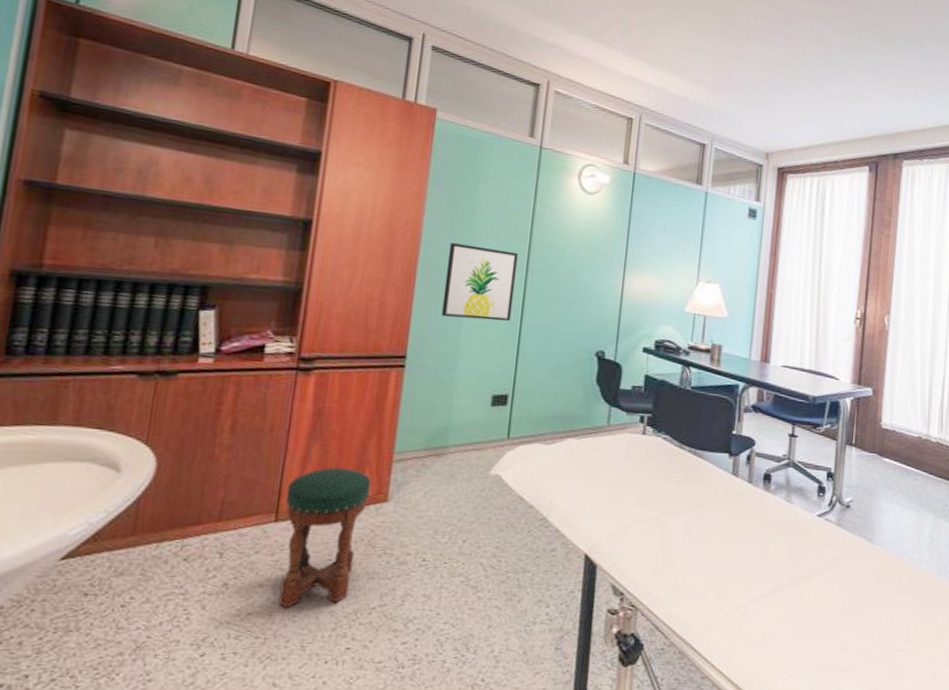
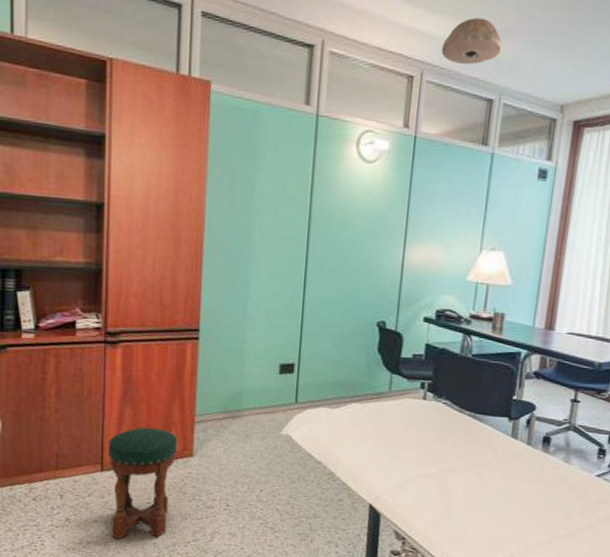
wall art: present [441,242,518,321] -> none [228,219,298,295]
ceiling light: none [658,72,713,113] -> present [441,17,503,65]

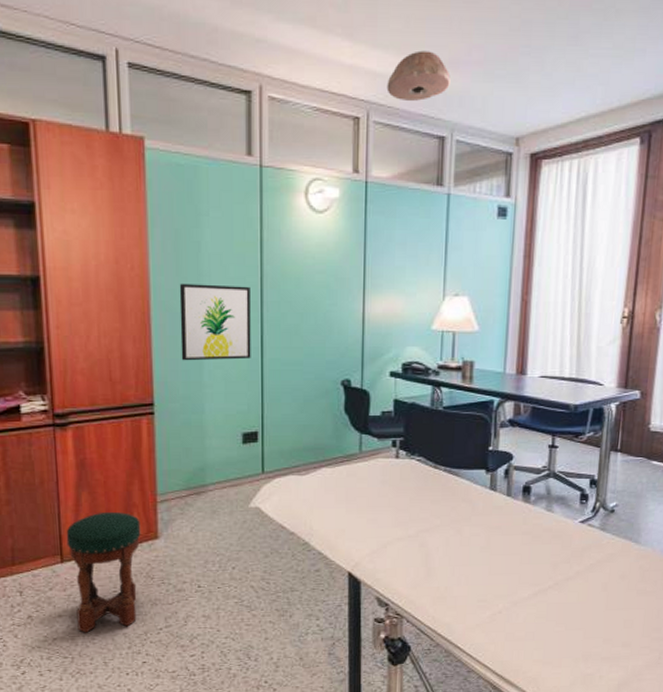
wall art: none [228,219,298,295] -> present [179,283,251,361]

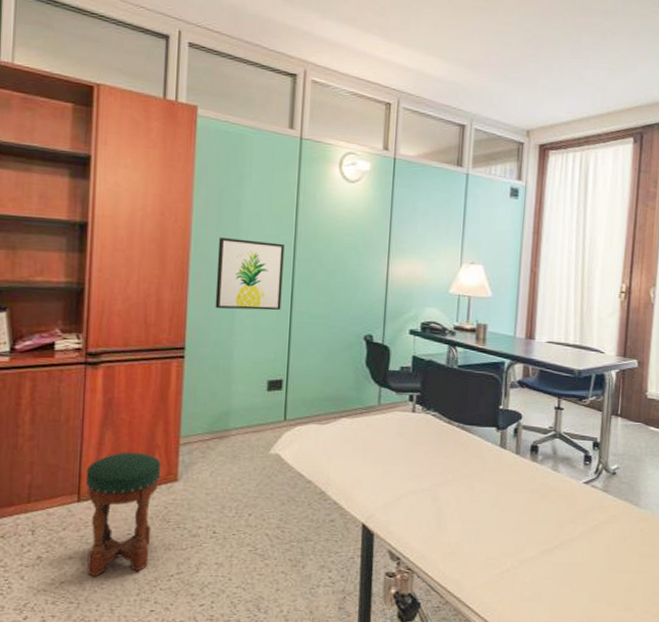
ceiling light: present [386,50,451,101] -> none [415,52,471,94]

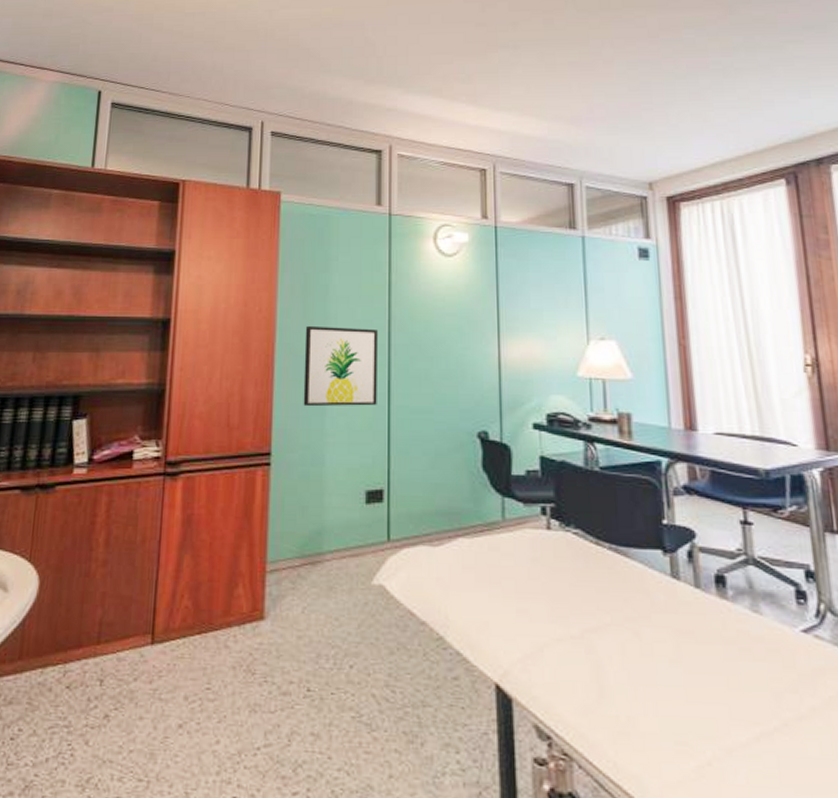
stool: present [85,451,162,577] -> none [159,580,246,746]

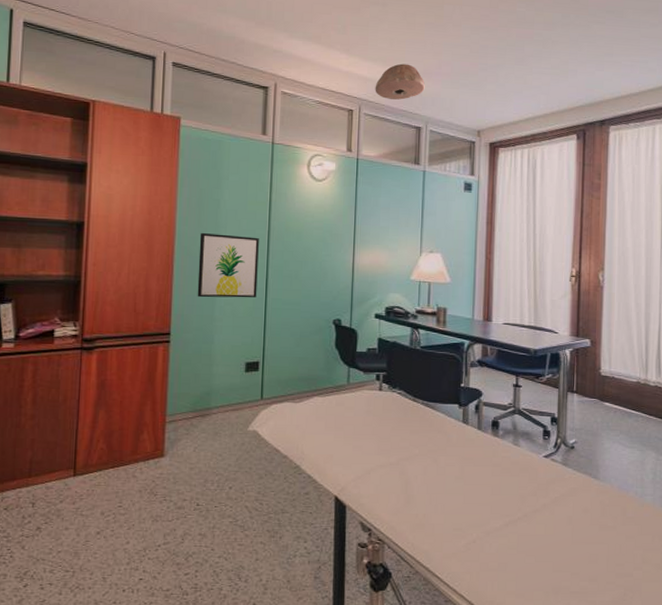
ceiling light: none [511,111,575,153] -> present [375,63,425,100]

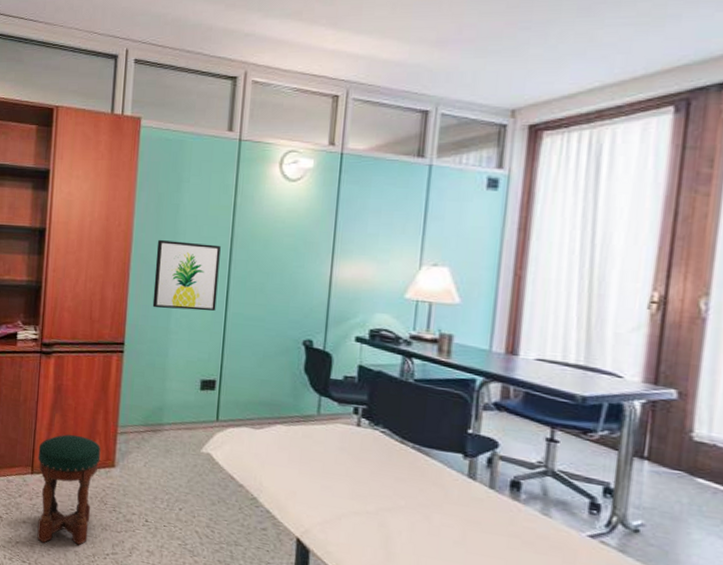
stool: none [80,429,150,547] -> present [37,434,101,546]
ceiling light: present [375,63,425,100] -> none [368,32,438,79]

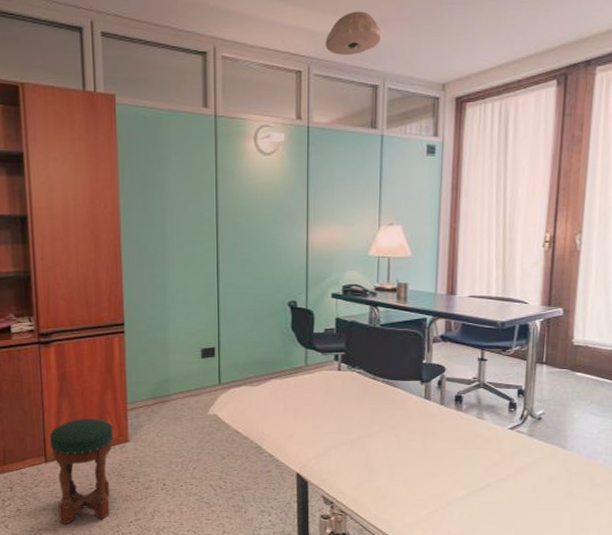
wall art: present [152,239,221,311] -> none [145,218,208,286]
ceiling light: none [368,32,438,79] -> present [325,11,382,55]

